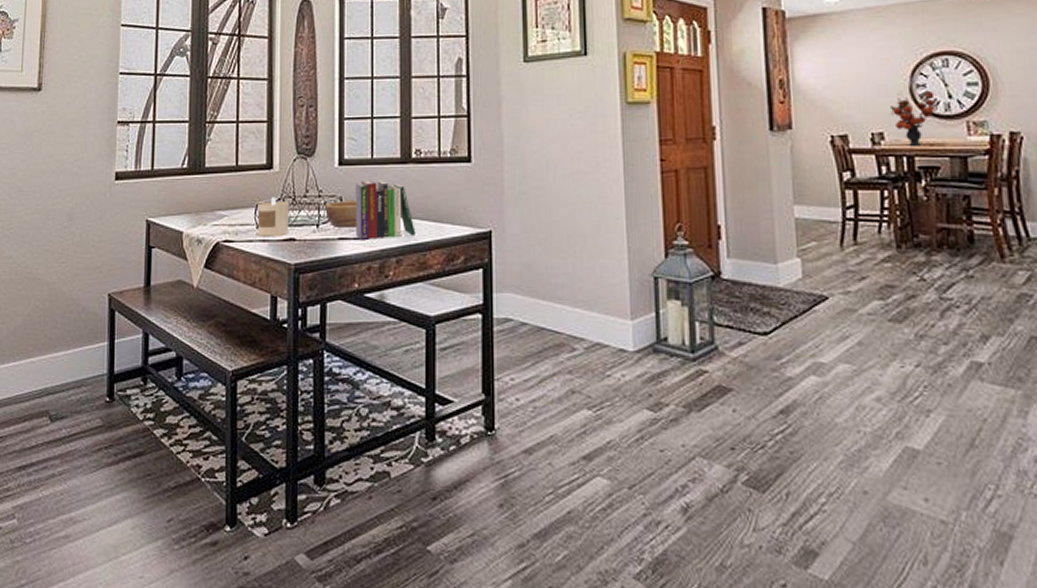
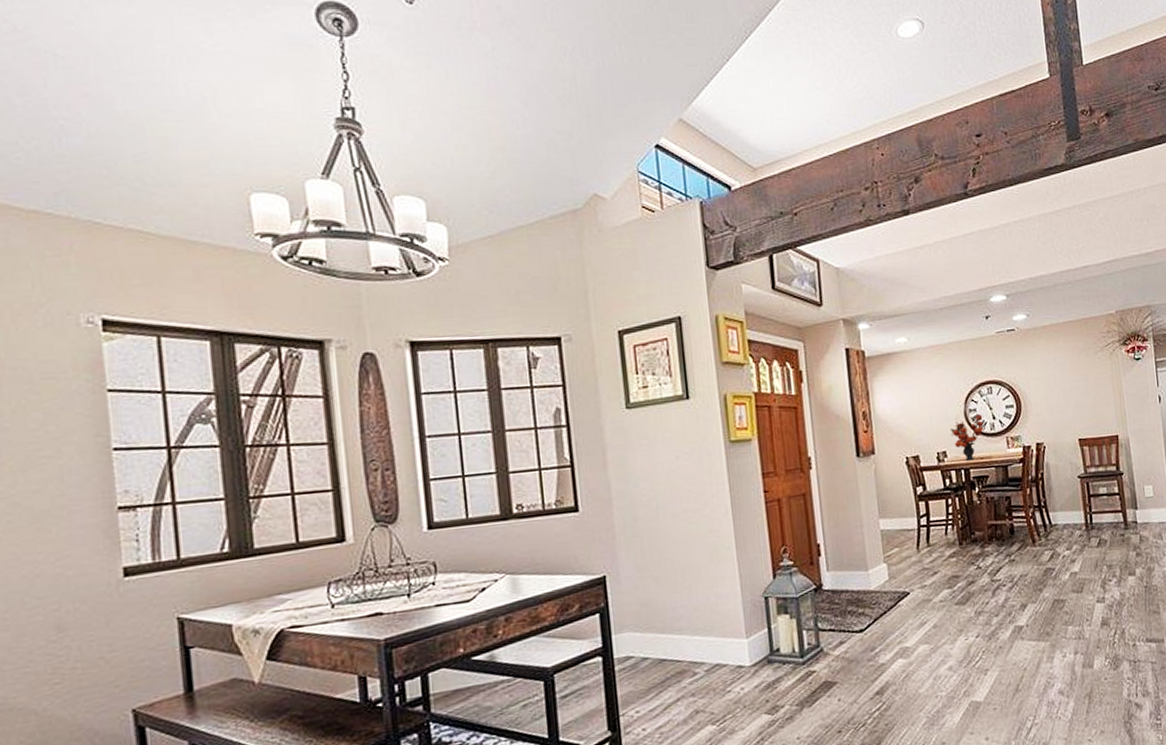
candle: present [257,197,290,236] -> none [330,571,373,616]
bowl: present [325,199,357,229] -> none [416,563,456,595]
books: present [355,181,416,241] -> none [450,540,524,605]

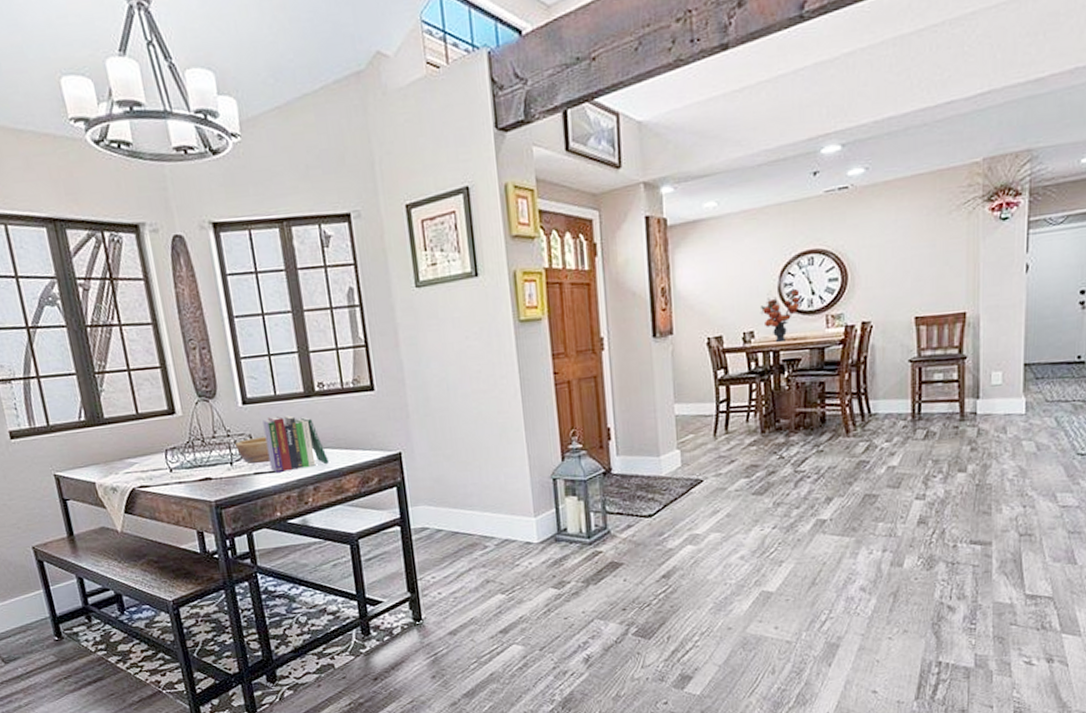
bowl: none [416,563,456,595] -> present [235,436,270,464]
books: none [450,540,524,605] -> present [262,415,329,474]

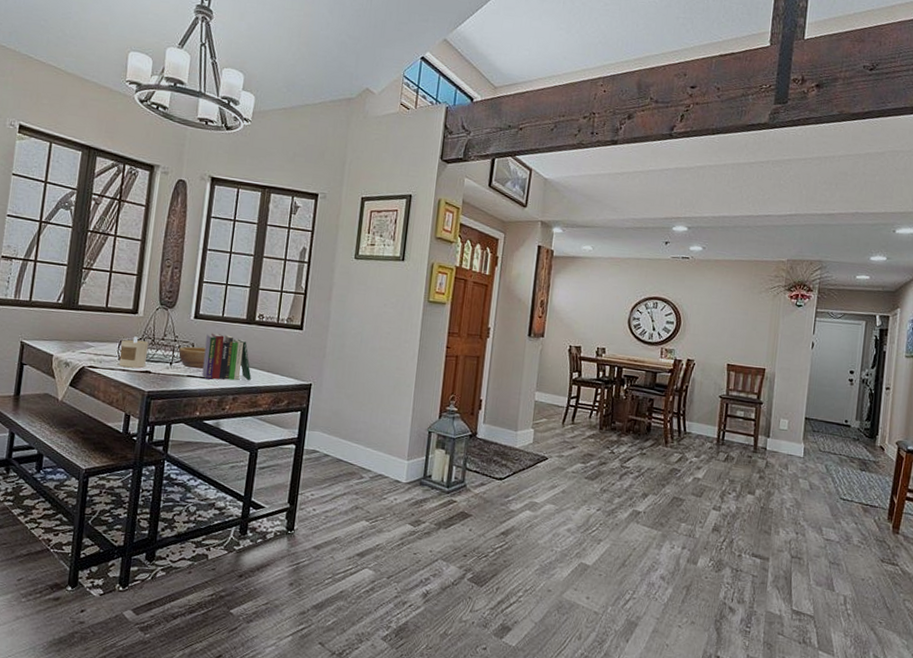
candle: none [167,440,203,479] -> present [119,336,149,368]
bouquet: present [760,288,800,343] -> none [612,320,644,362]

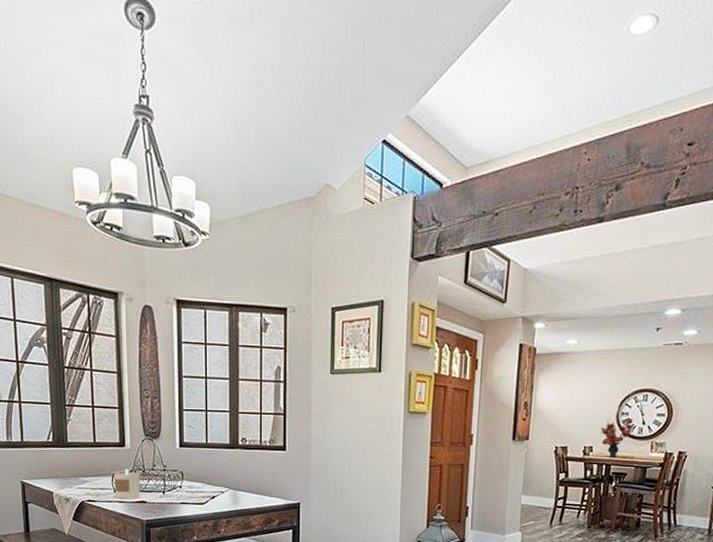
bowl: present [178,346,206,369] -> none [169,474,195,496]
books: present [202,333,251,381] -> none [193,460,241,506]
bouquet: none [612,320,644,362] -> present [599,416,633,459]

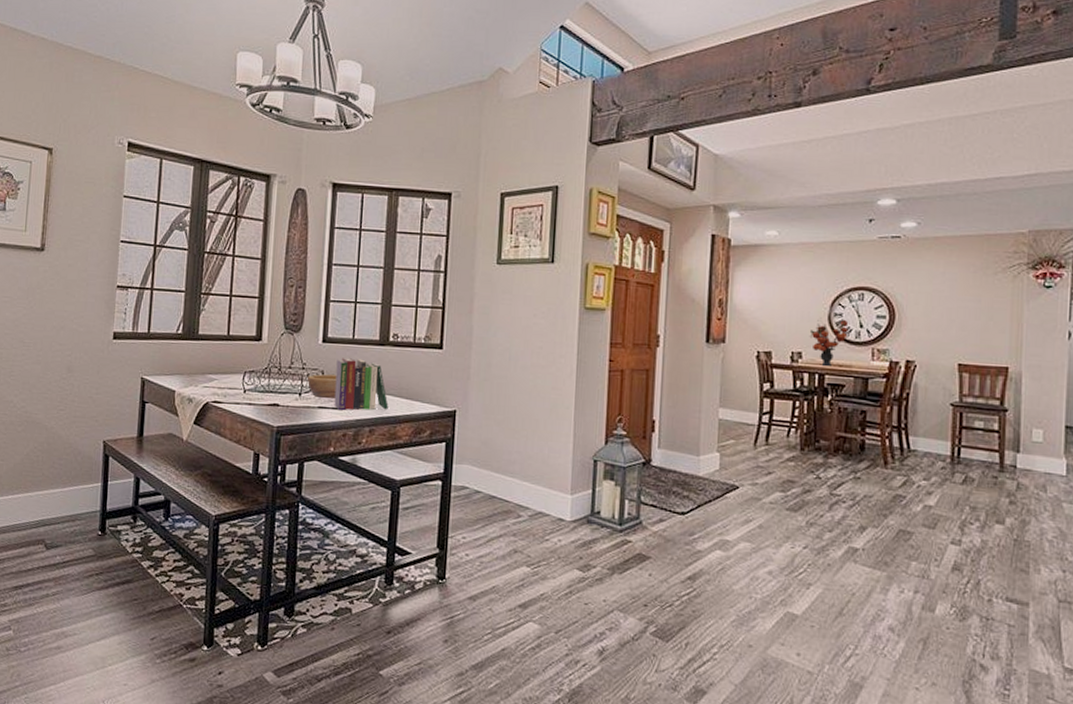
candle: present [114,469,141,499] -> none [244,366,276,401]
bowl: none [169,474,195,496] -> present [308,374,337,399]
books: none [193,460,241,506] -> present [334,358,388,411]

